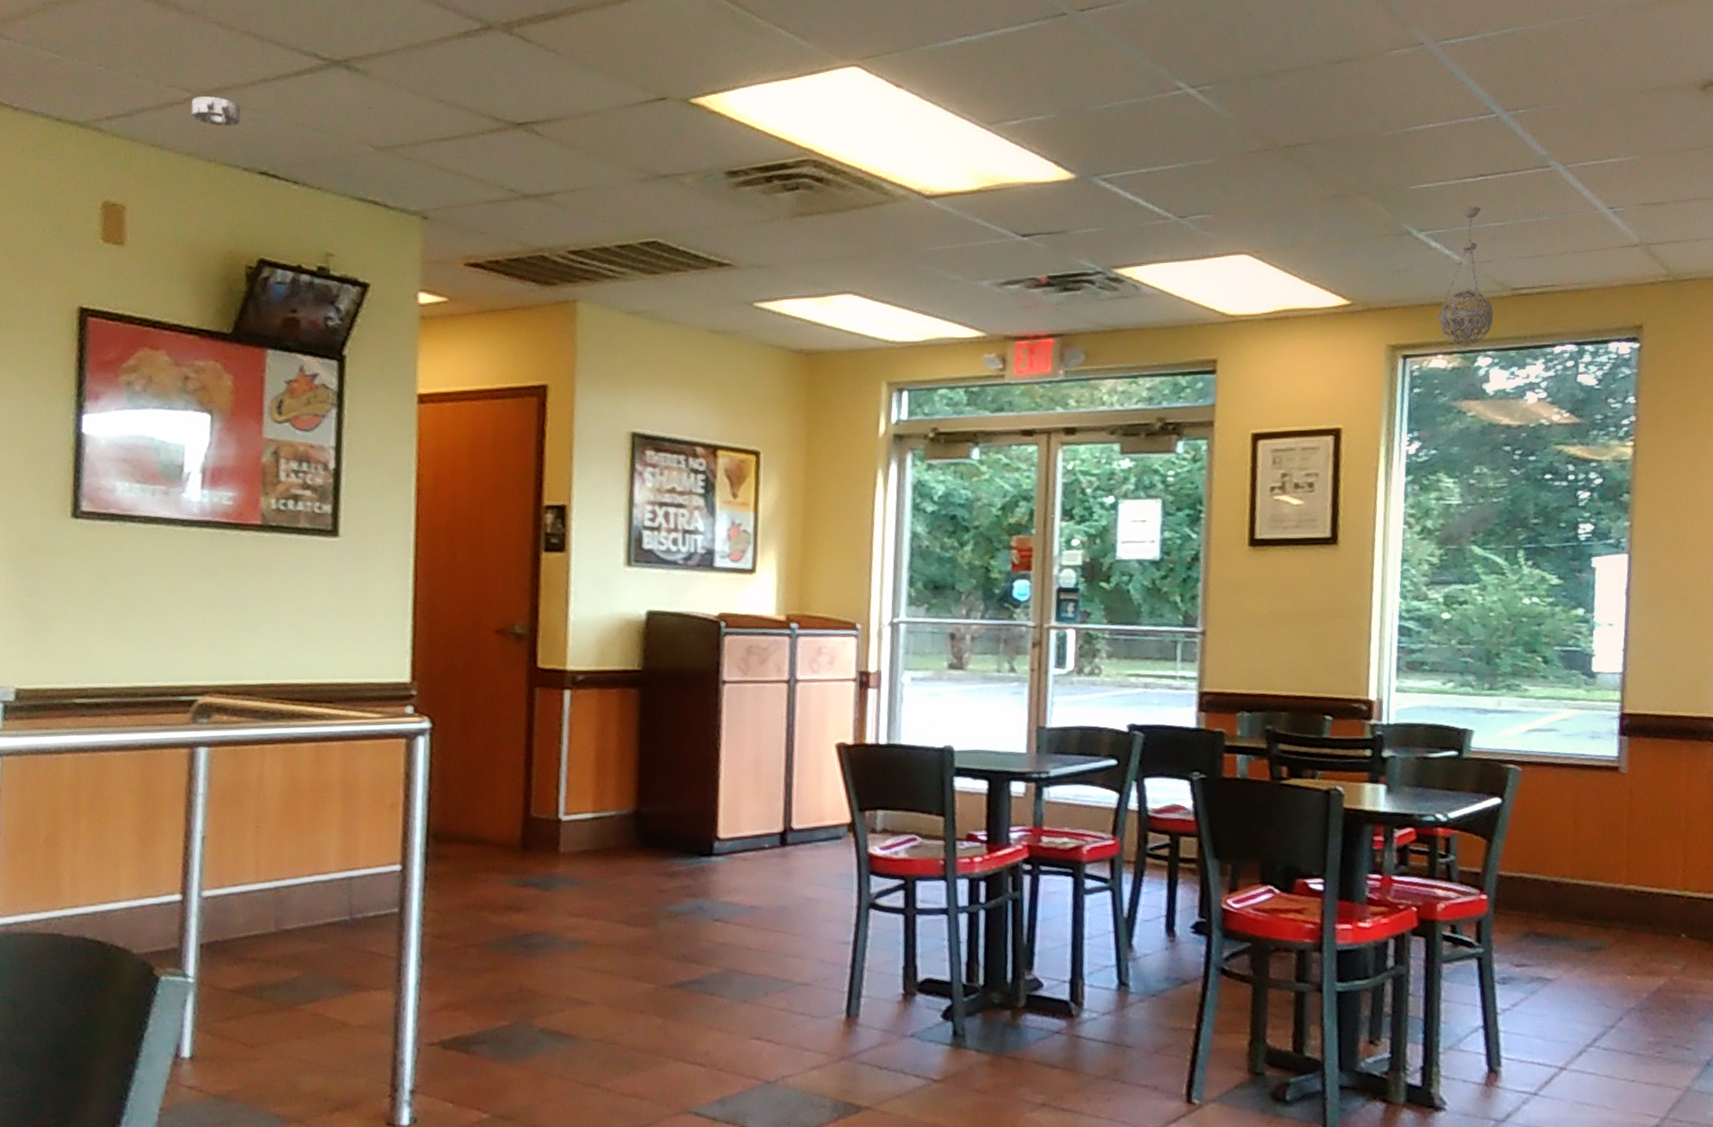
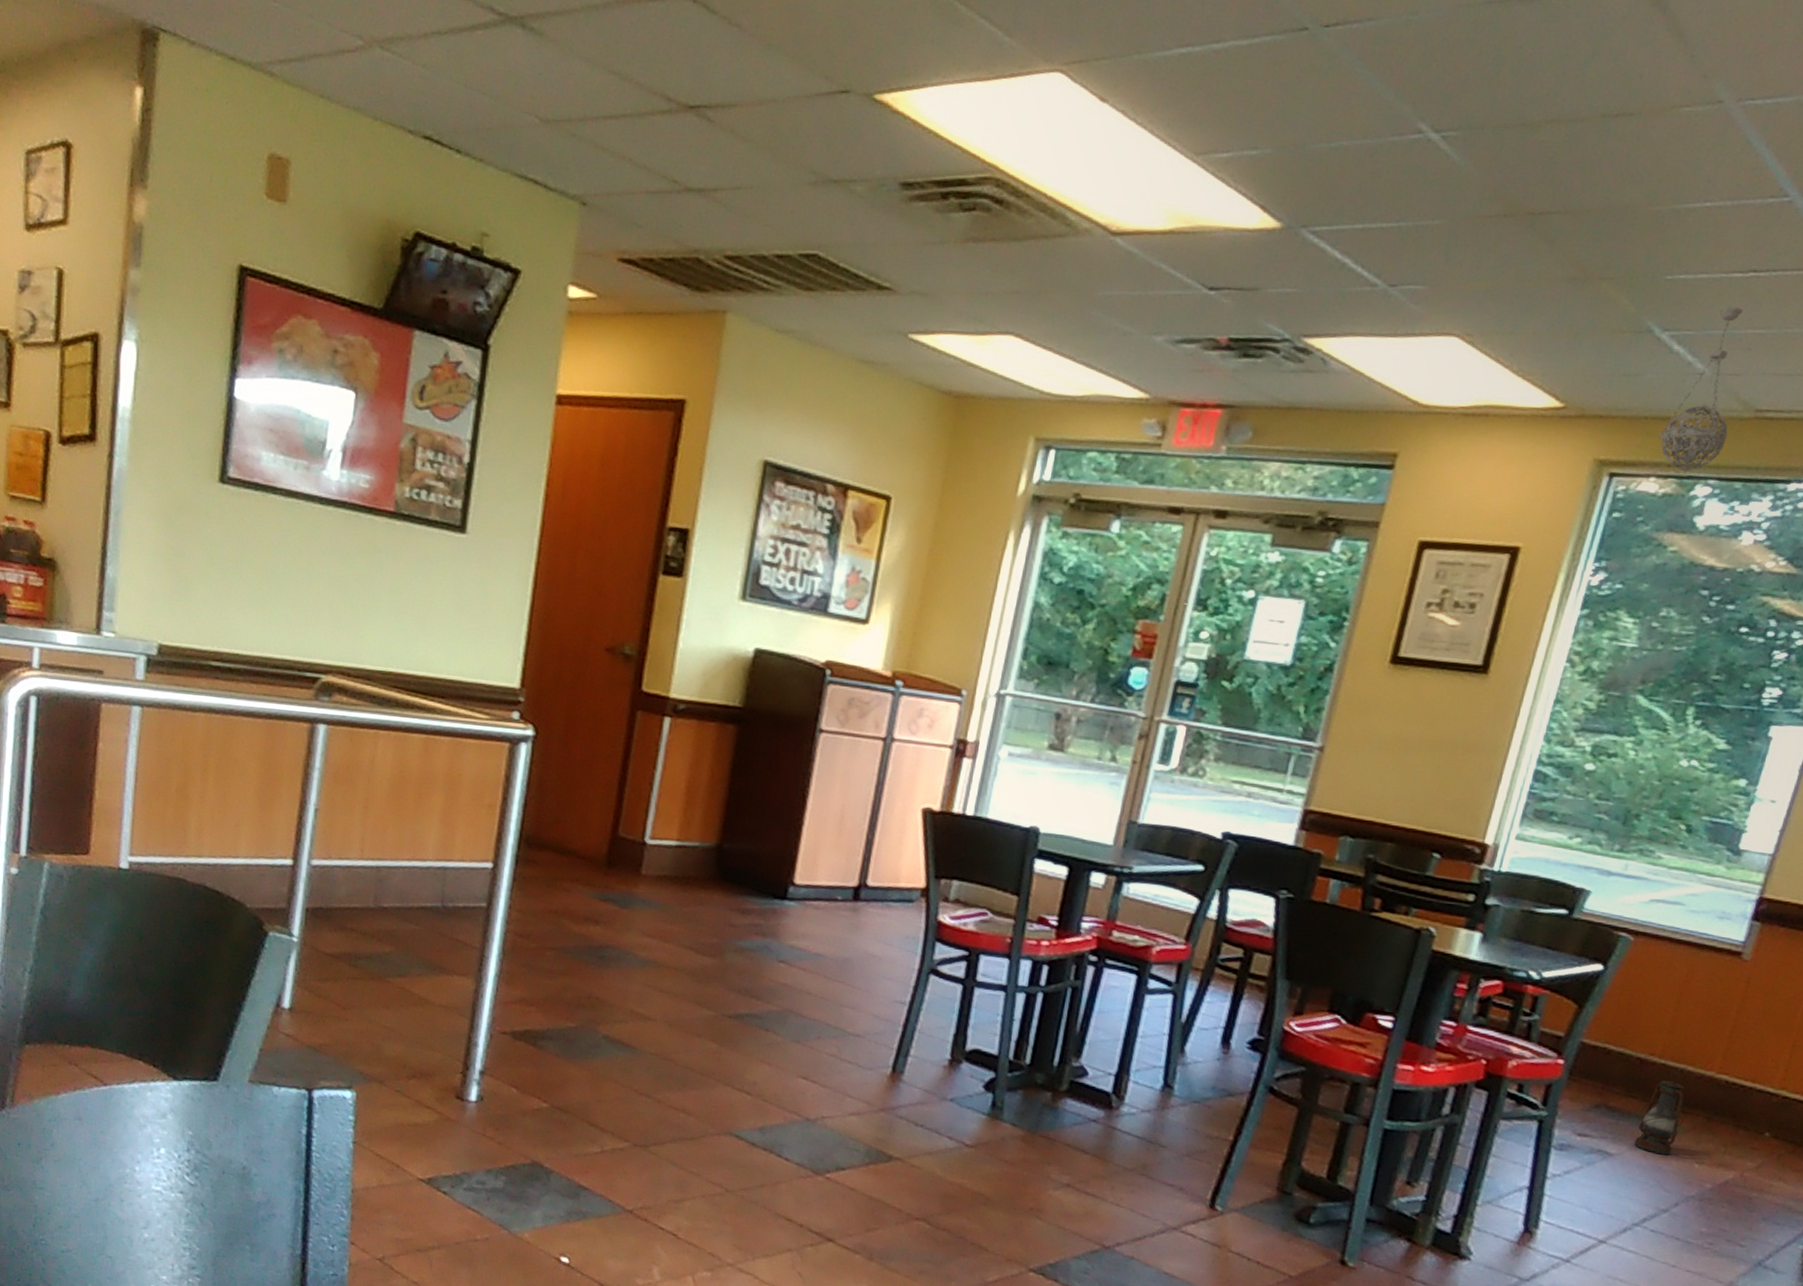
smoke detector: present [191,96,241,127] -> none [362,45,411,83]
lantern: none [1567,888,1607,972] -> present [1634,1070,1685,1155]

